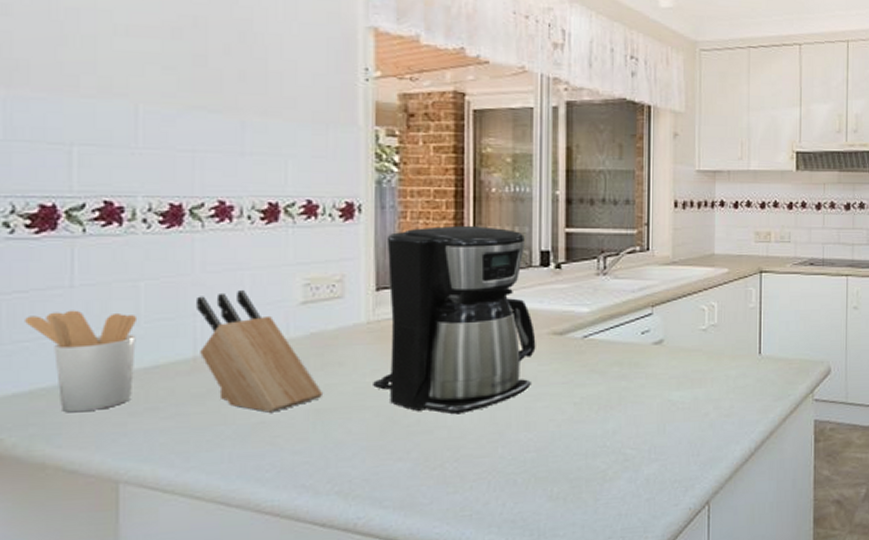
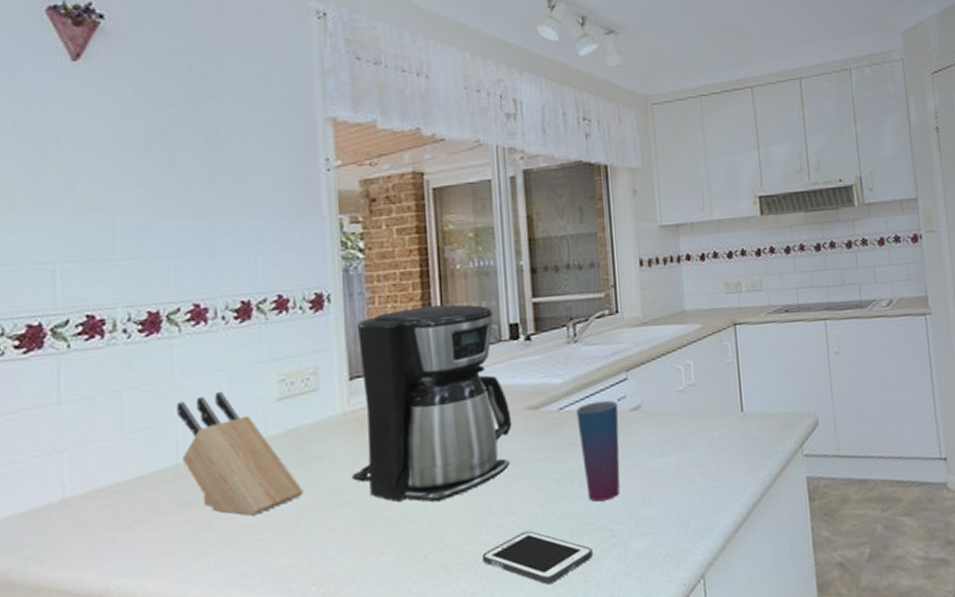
utensil holder: present [25,310,138,413] -> none [16,426,122,532]
cell phone: none [497,448,605,499] -> present [482,531,593,584]
cup: none [600,332,641,427] -> present [576,400,620,502]

